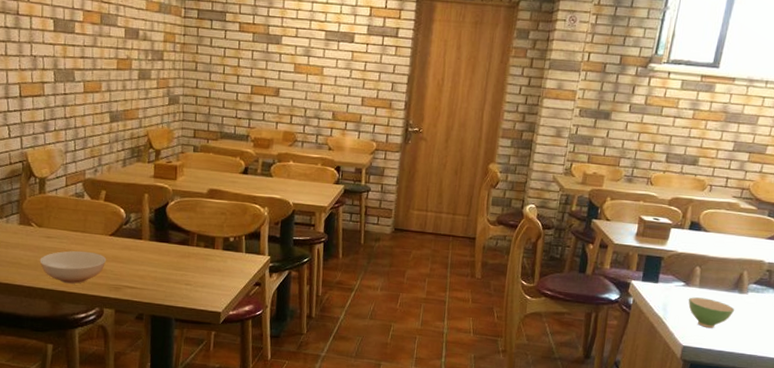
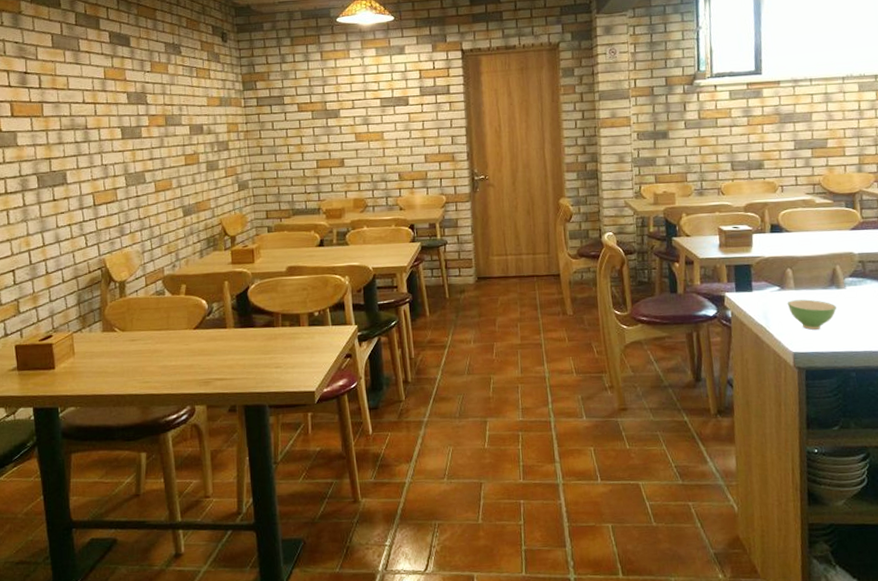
bowl: present [39,250,107,284] -> none [126,348,193,385]

